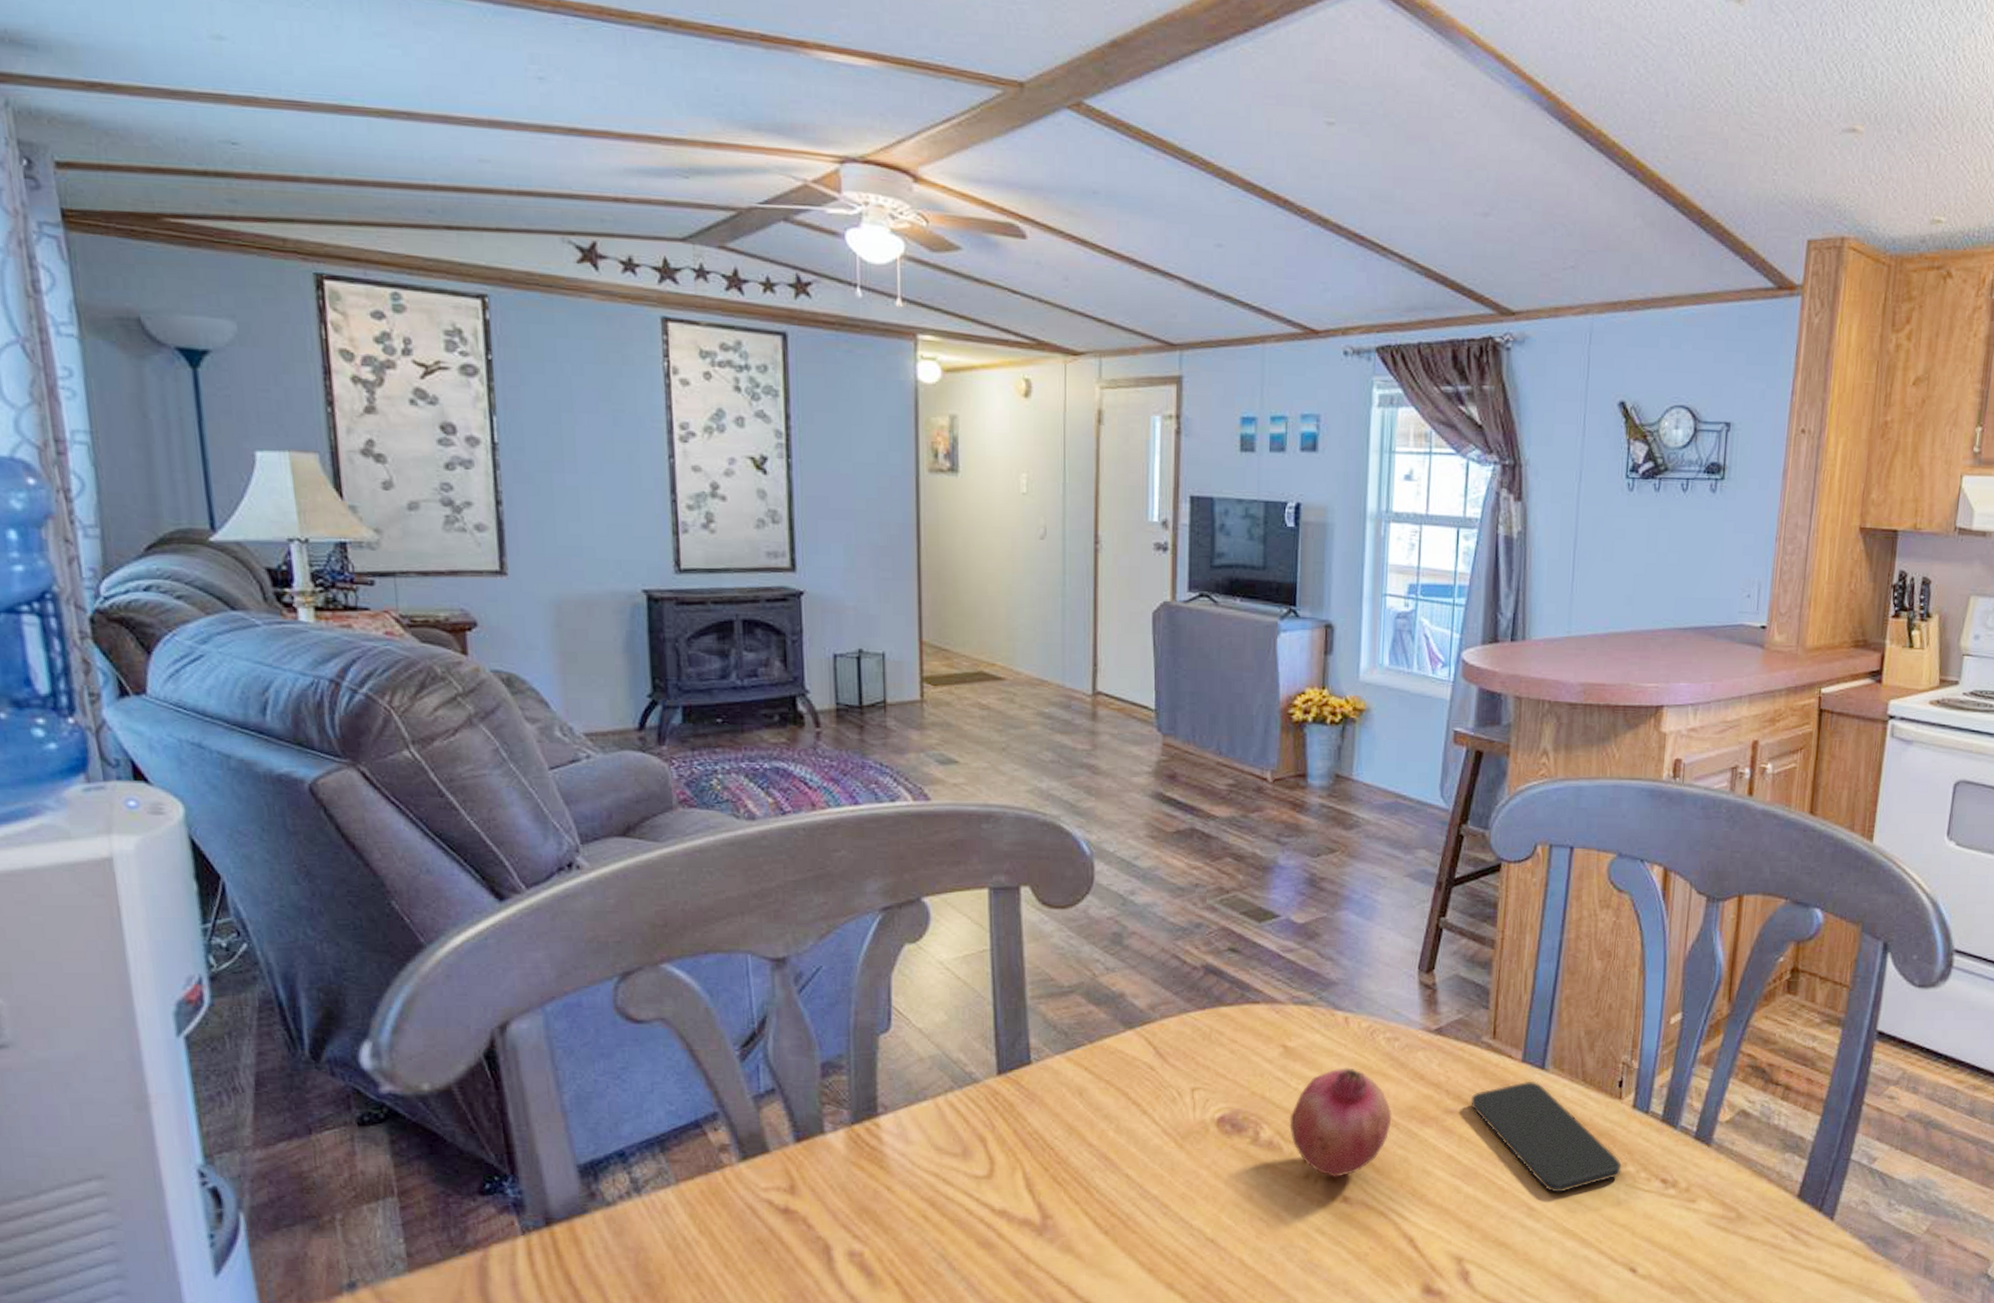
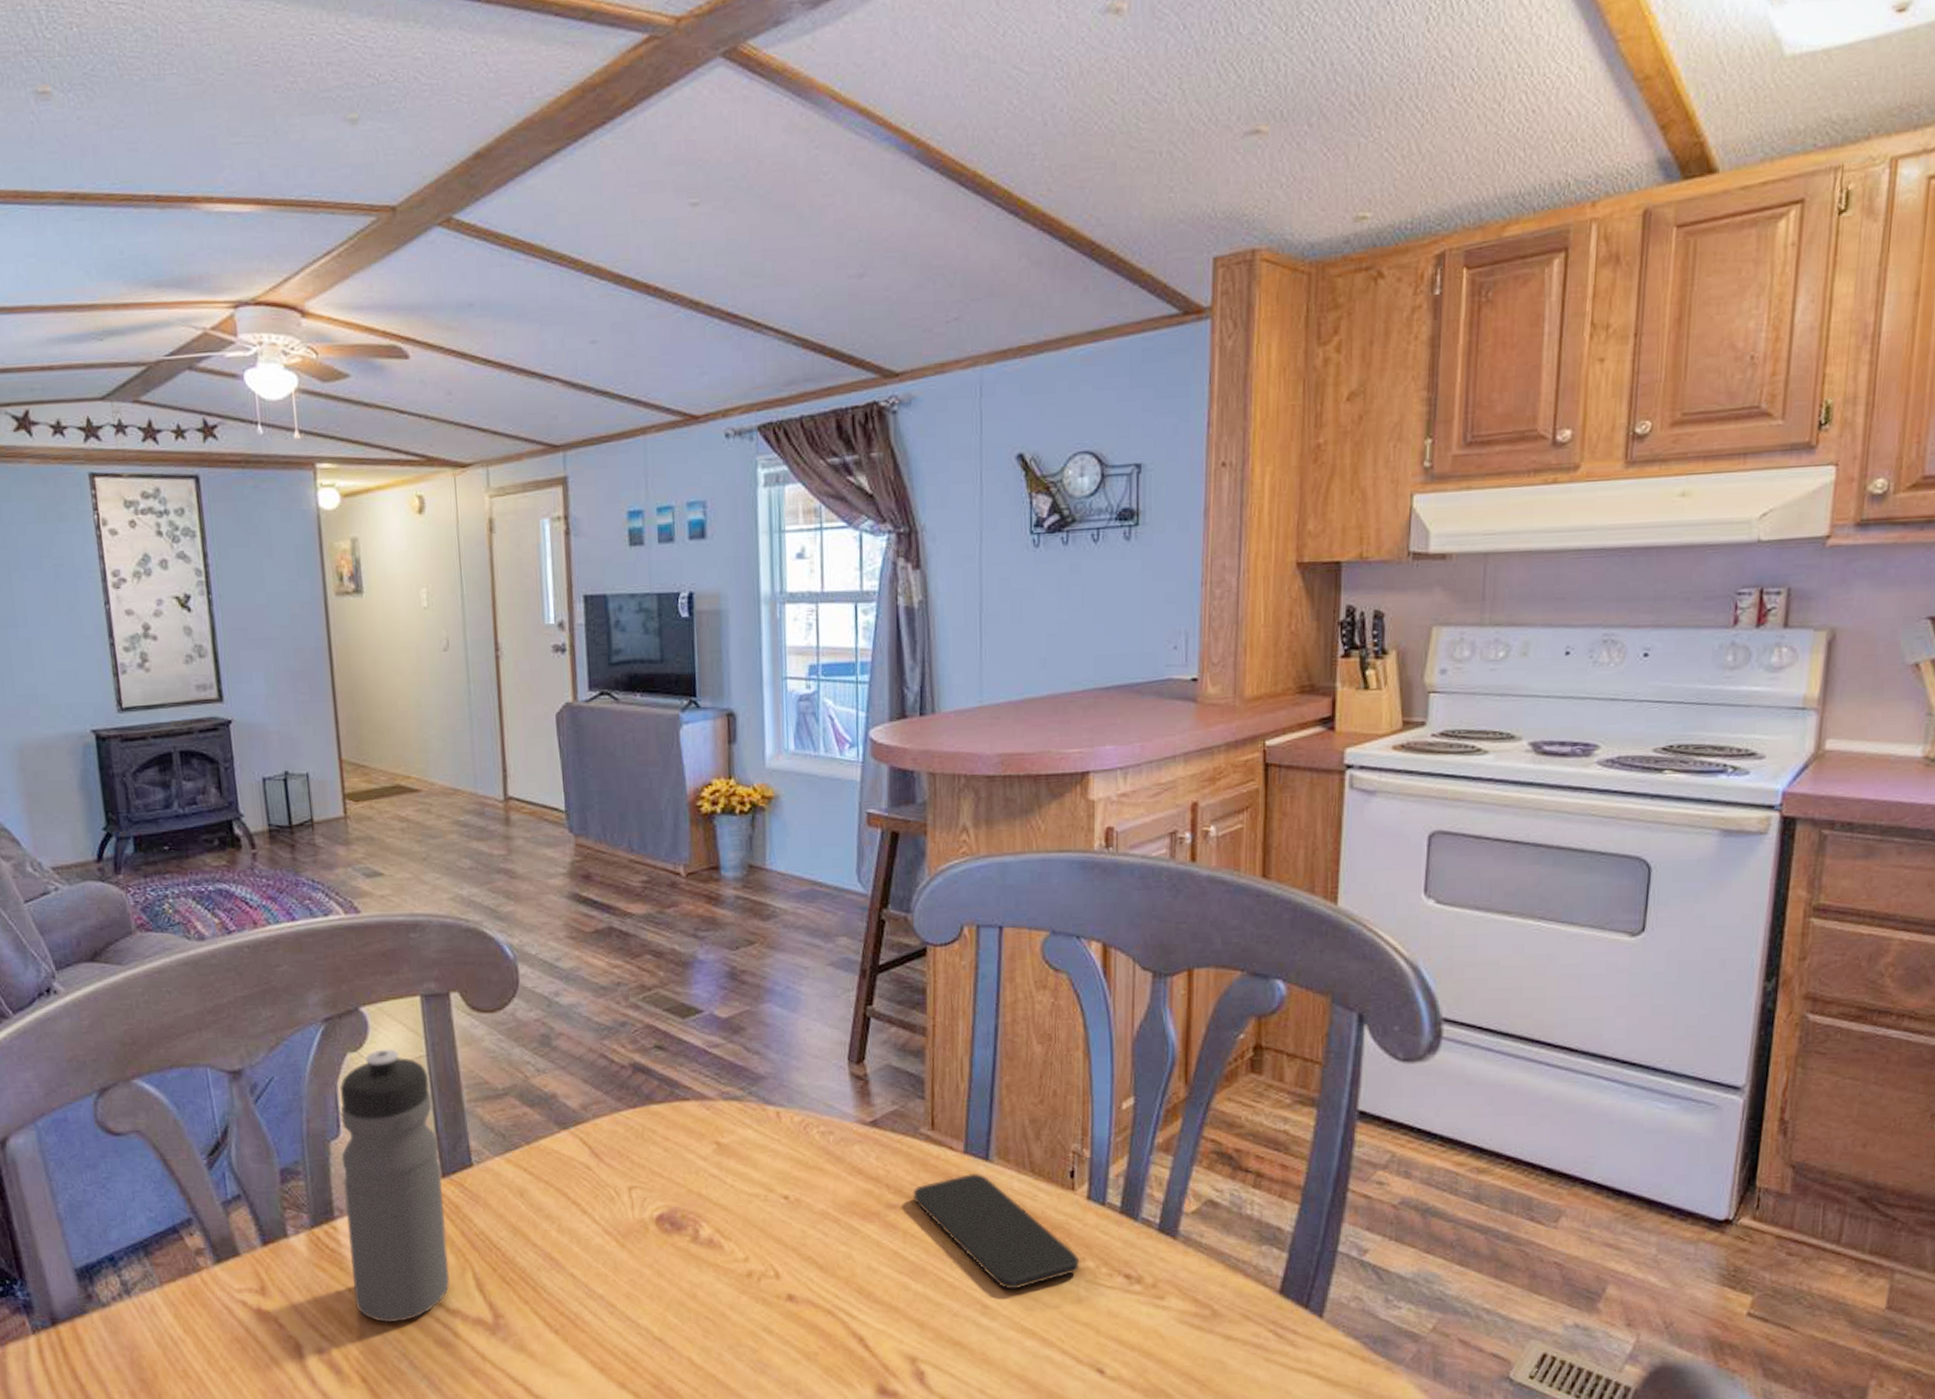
water bottle: none [890,942,998,1224] -> present [340,1049,450,1323]
fruit: present [1289,1068,1392,1177] -> none [728,1163,832,1275]

